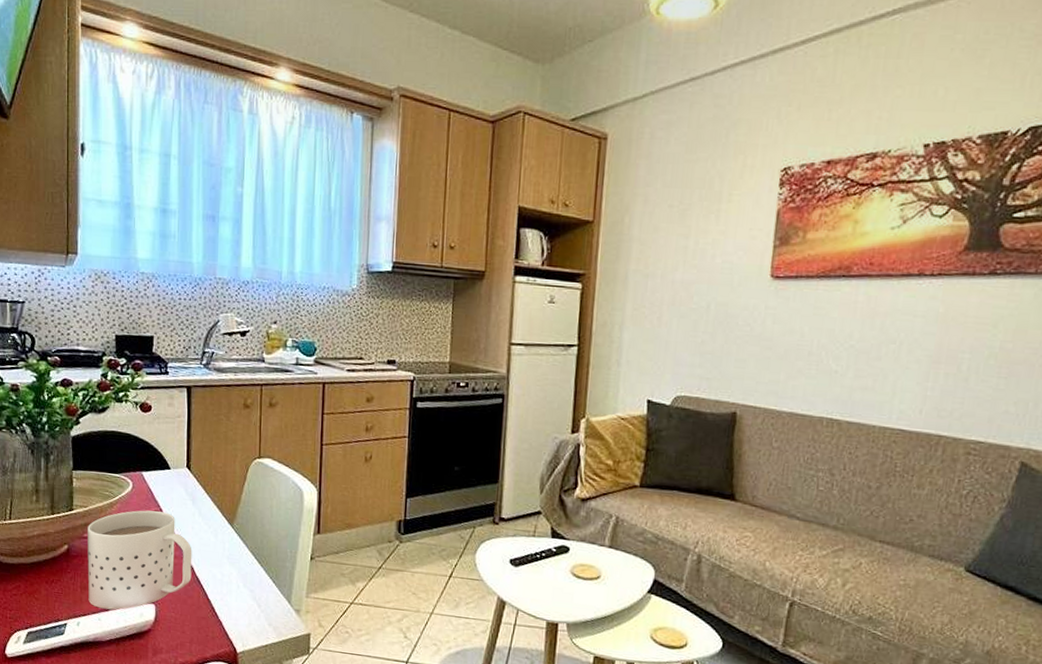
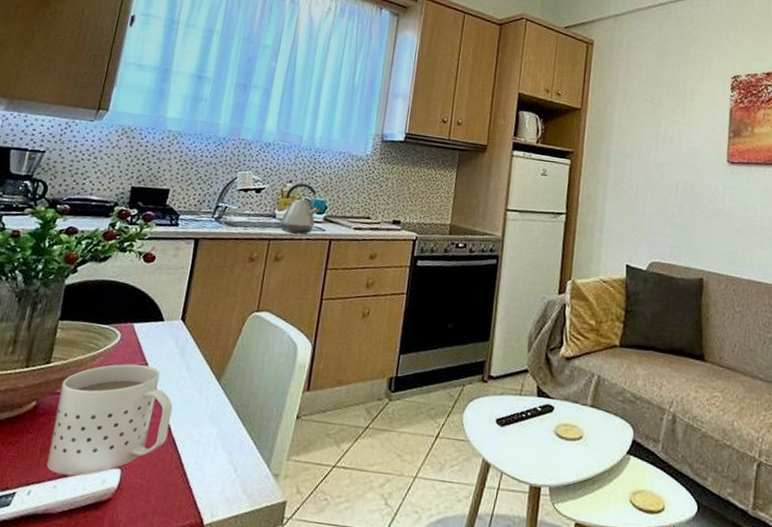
kettle: none [268,323,309,378] -> present [279,183,320,234]

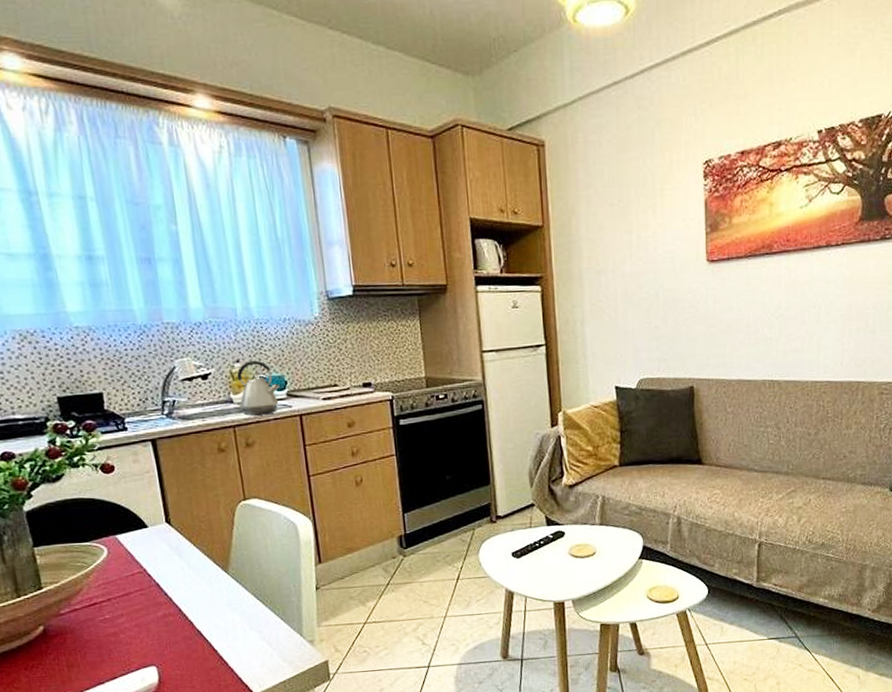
mug: present [46,364,173,476] -> none [63,572,192,683]

